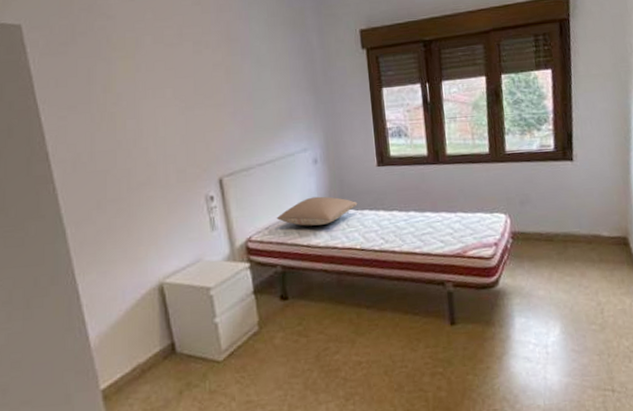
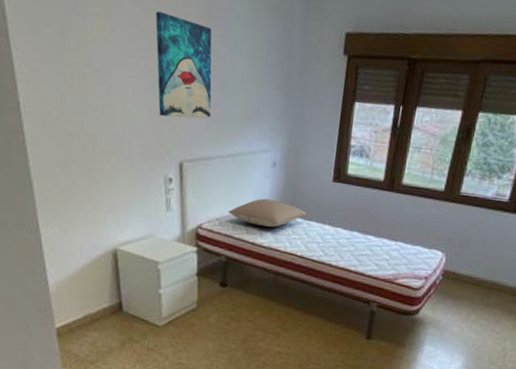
wall art: none [177,44,244,137] -> present [155,12,212,119]

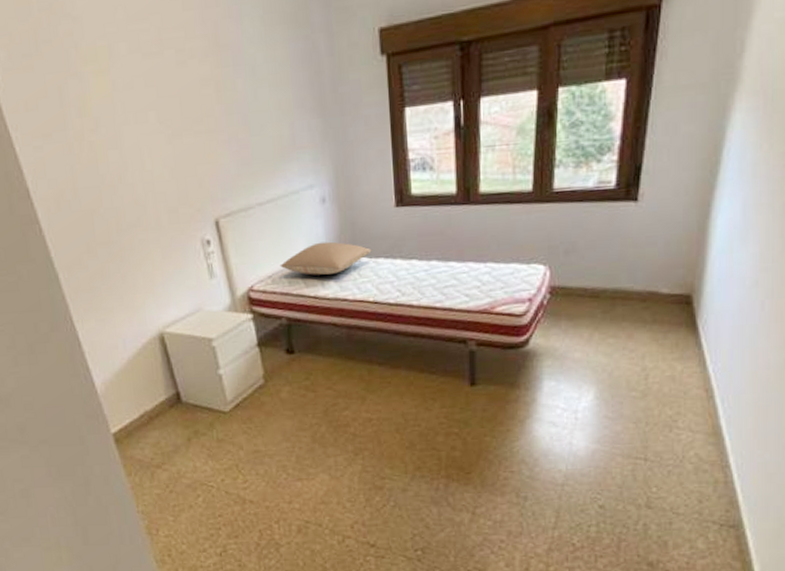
wall art: present [155,12,212,119] -> none [157,53,241,171]

